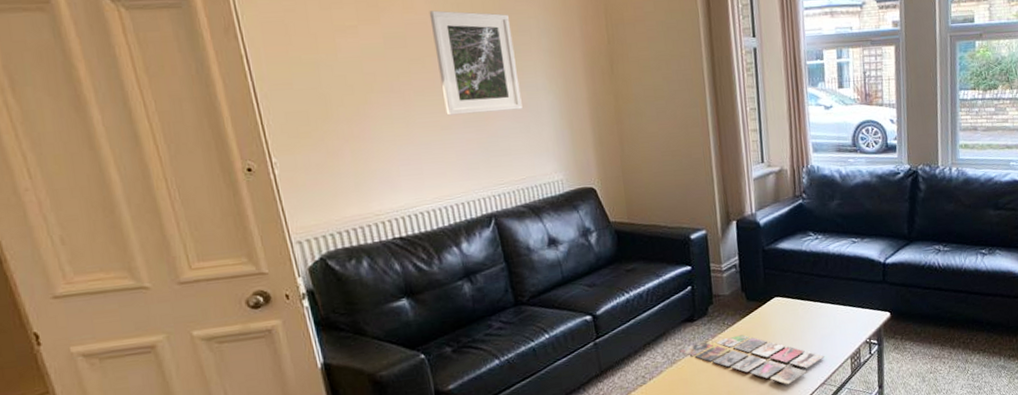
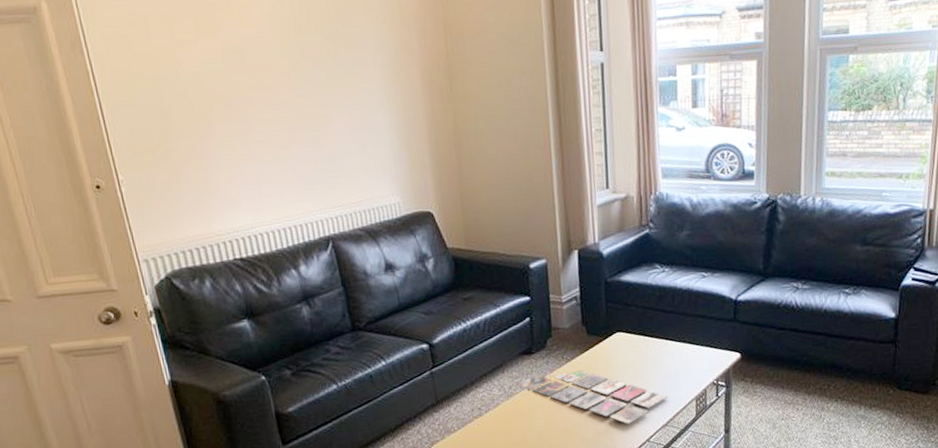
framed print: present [429,10,523,116] -> none [266,23,360,134]

